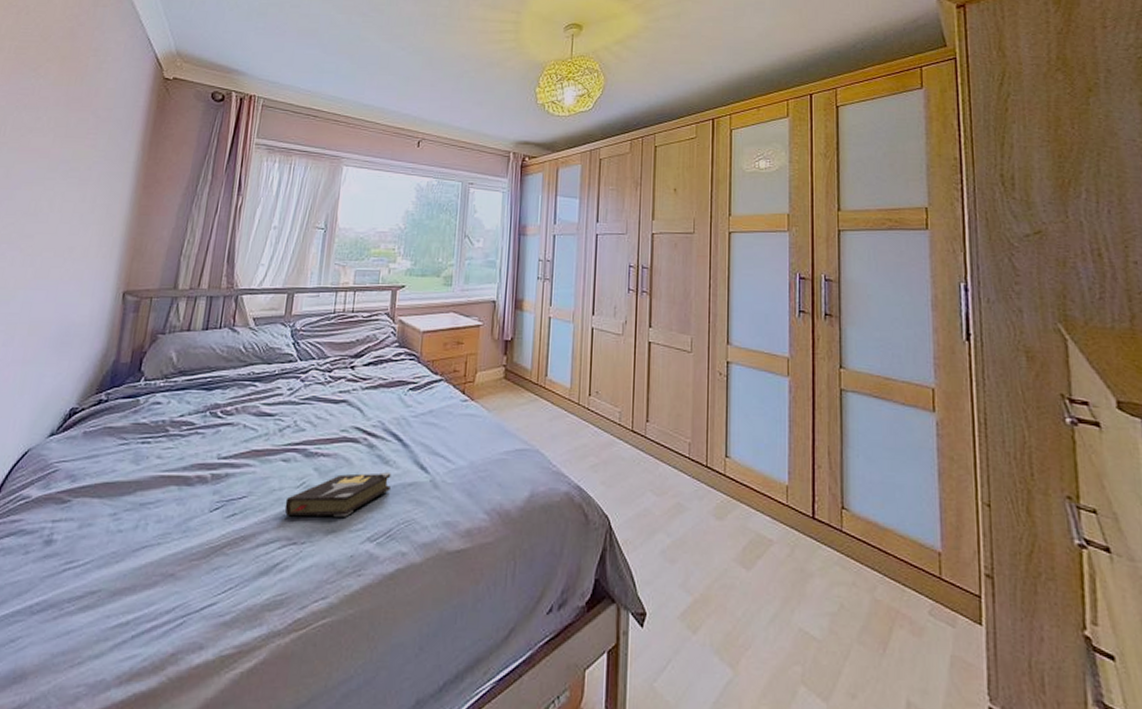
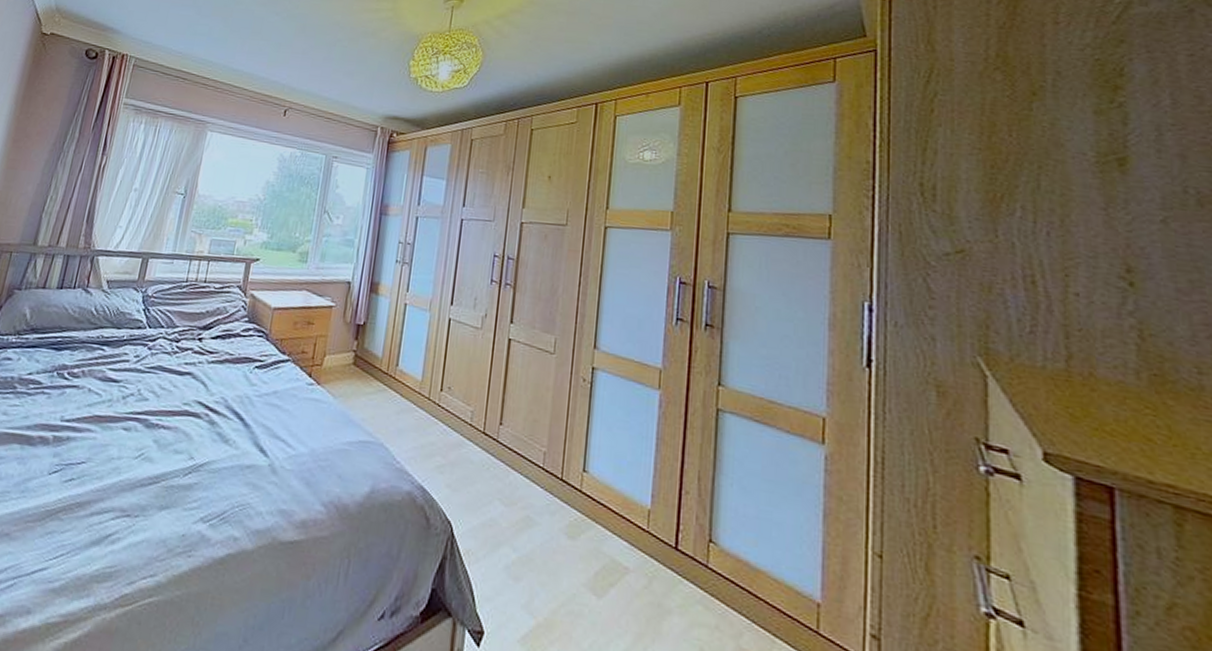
hardback book: present [284,473,392,517] -> none [121,449,230,494]

